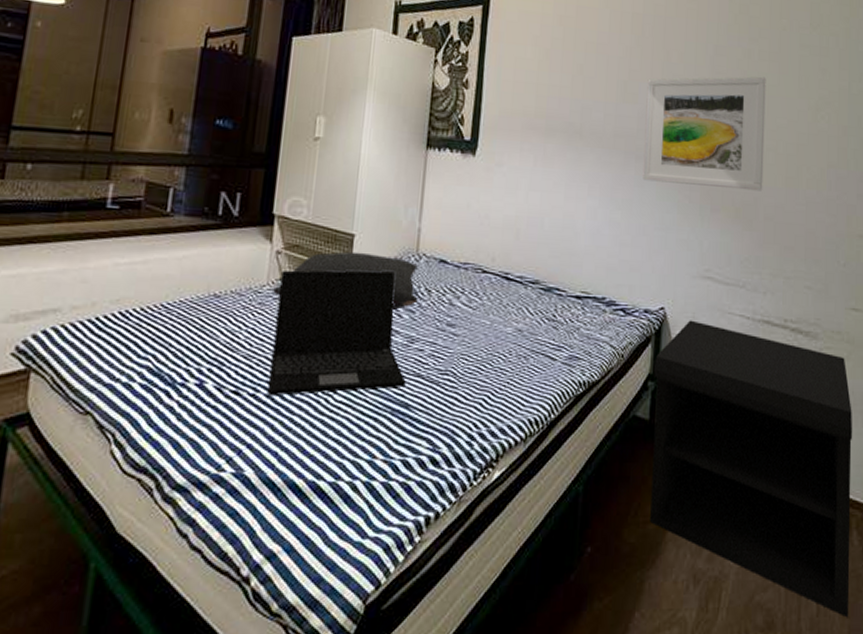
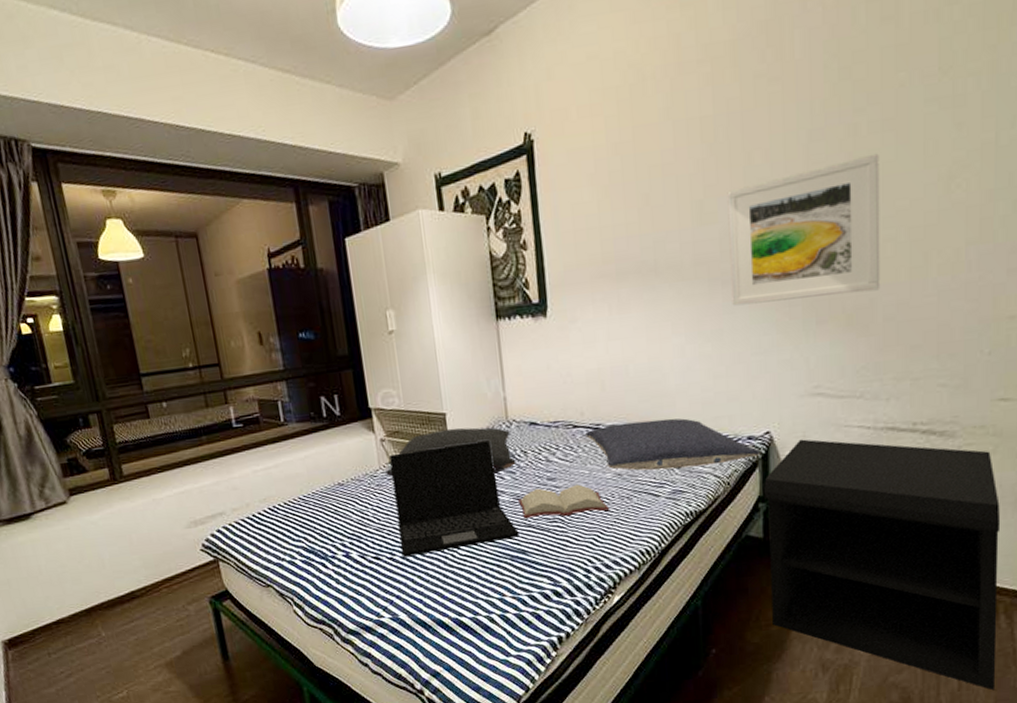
hardback book: none [411,333,506,371] -> present [517,484,610,518]
pillow: none [493,275,655,334] -> present [585,418,761,471]

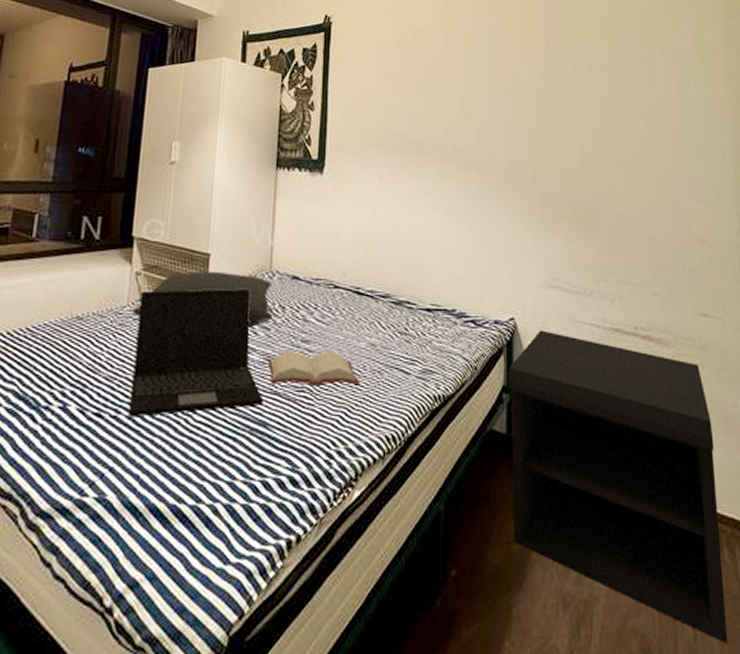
pillow: present [585,418,761,471] -> none [345,290,506,347]
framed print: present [727,153,881,306] -> none [484,89,603,200]

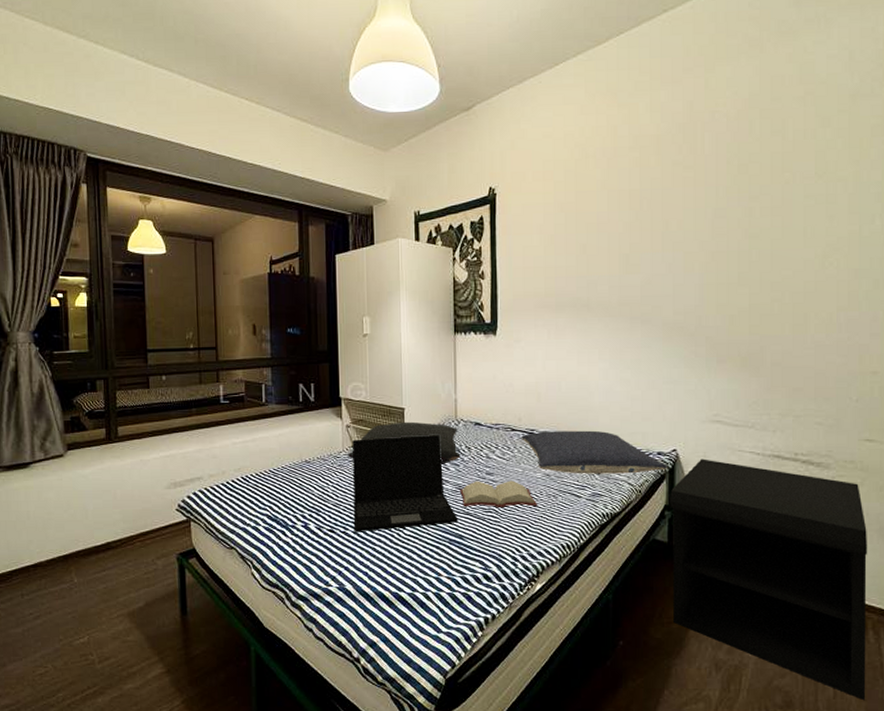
pillow: none [345,290,506,347] -> present [522,430,668,475]

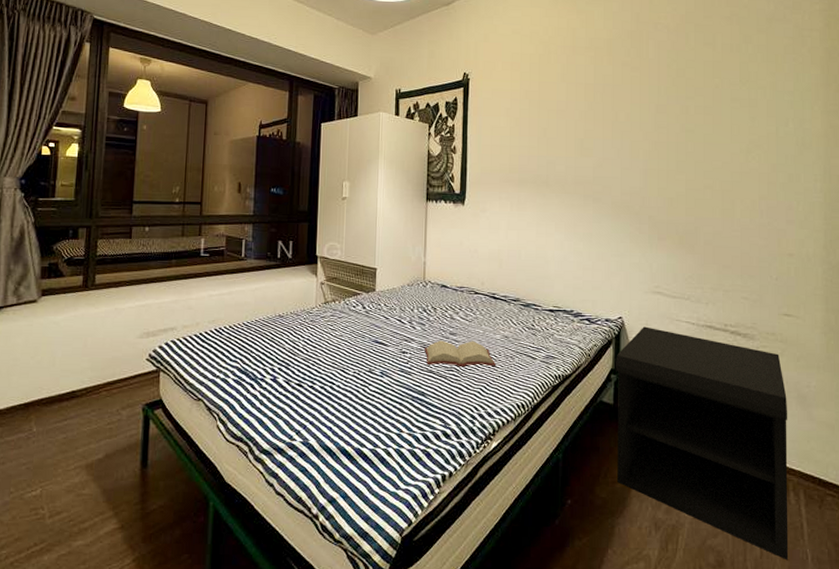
pillow: present [348,421,461,464] -> none [320,281,427,323]
laptop: present [352,435,458,531] -> none [321,295,421,386]
pillow: present [522,430,668,475] -> none [484,295,615,339]

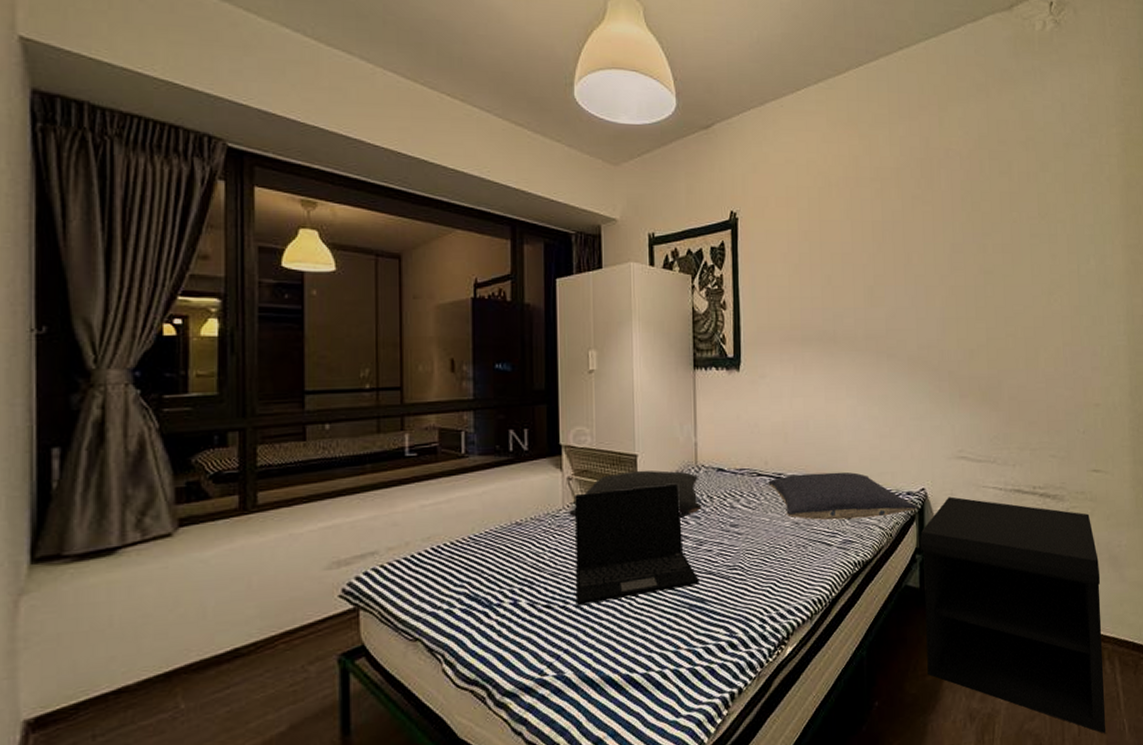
pillow: none [320,281,427,323] -> present [569,470,702,518]
laptop: none [321,295,421,386] -> present [575,484,699,605]
hardback book: present [423,340,497,368] -> none [700,531,787,565]
pillow: none [484,295,615,339] -> present [768,471,918,521]

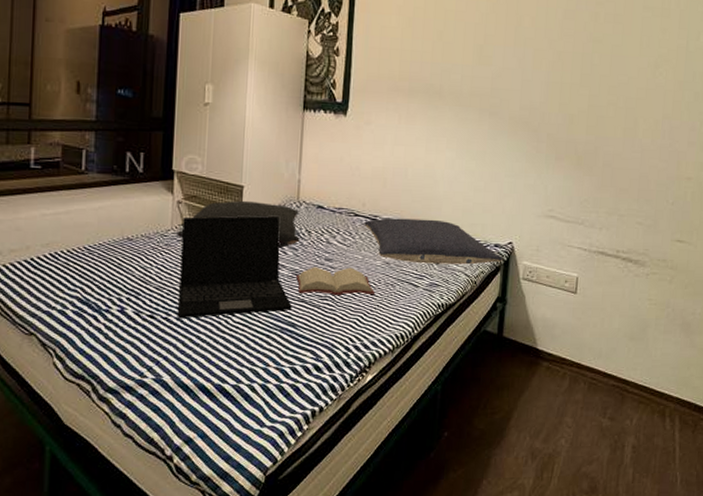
hardback book: none [700,531,787,565] -> present [295,266,376,296]
nightstand: present [919,496,1105,734] -> none [496,252,672,484]

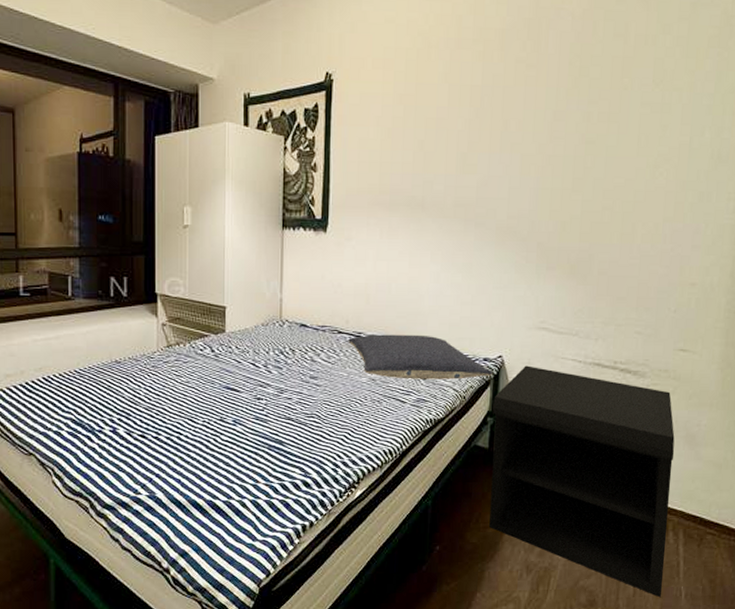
pillow: present [177,200,300,248] -> none [163,321,284,367]
laptop: present [177,216,292,318] -> none [167,336,279,437]
hardback book: present [295,266,376,296] -> none [281,385,362,414]
nightstand: none [496,252,672,484] -> present [489,365,675,598]

